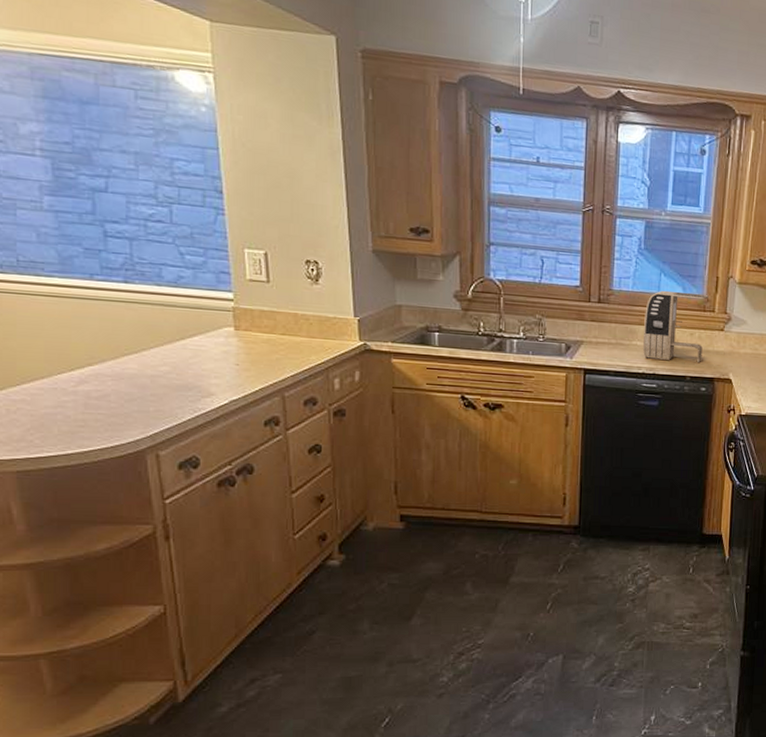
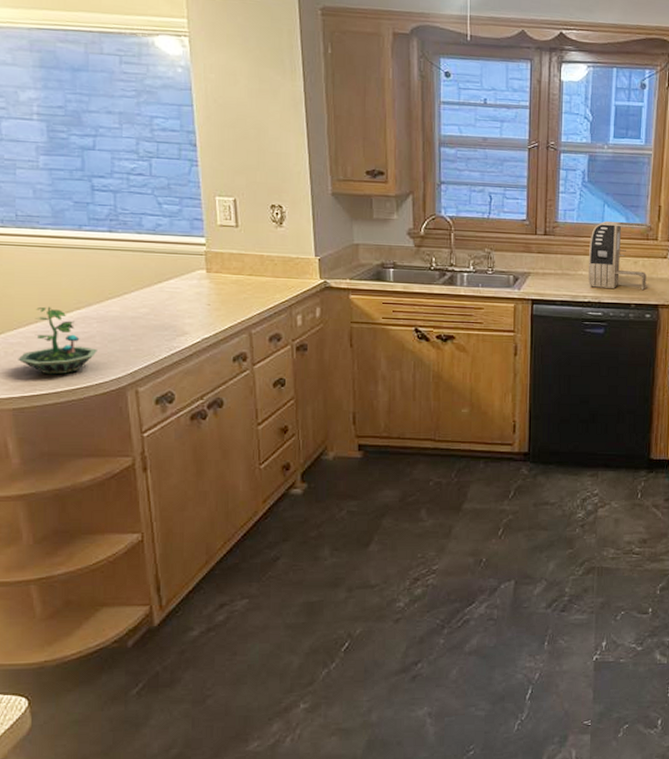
terrarium: none [22,361,113,436] -> present [18,306,97,375]

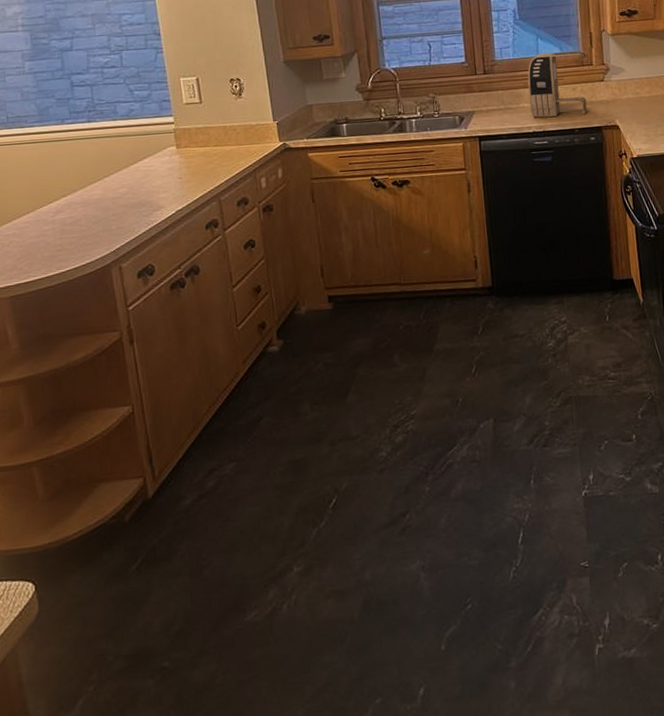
terrarium: present [18,306,97,375] -> none [13,197,83,261]

